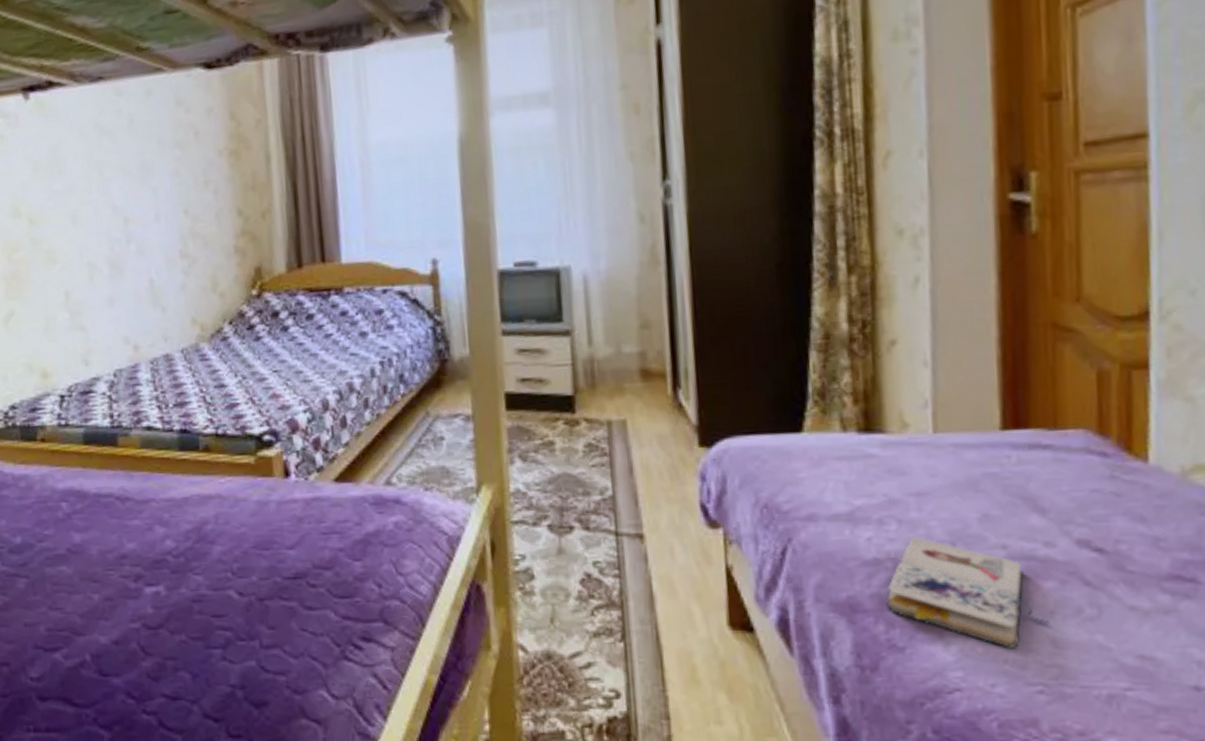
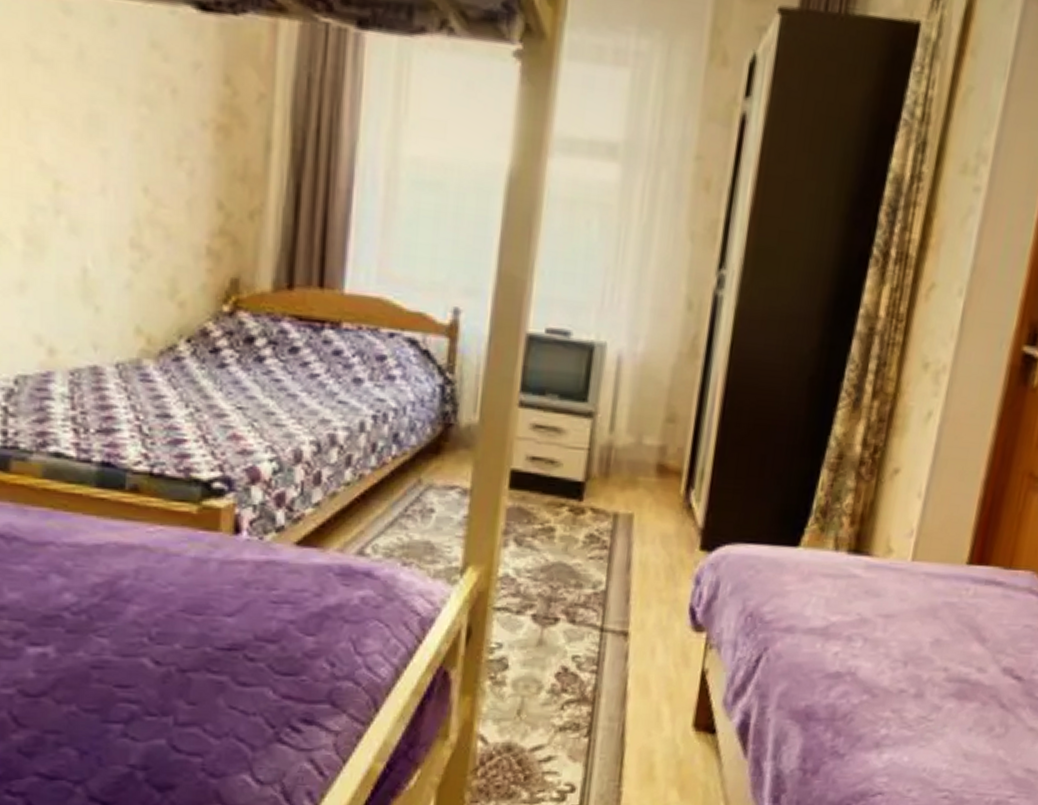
paperback book: present [886,536,1050,648] -> none [837,654,966,759]

